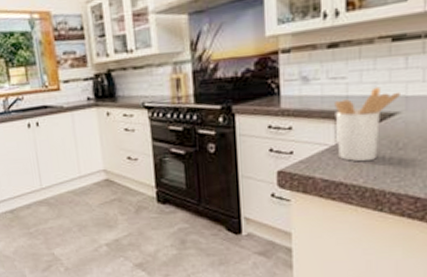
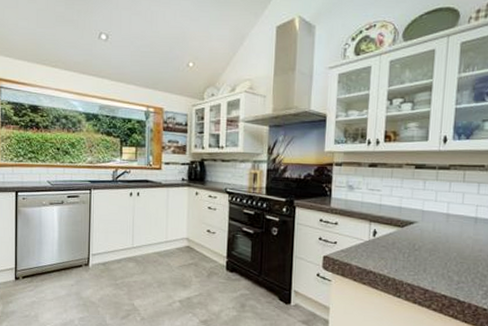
utensil holder: present [335,86,400,162] -> none [370,200,419,257]

